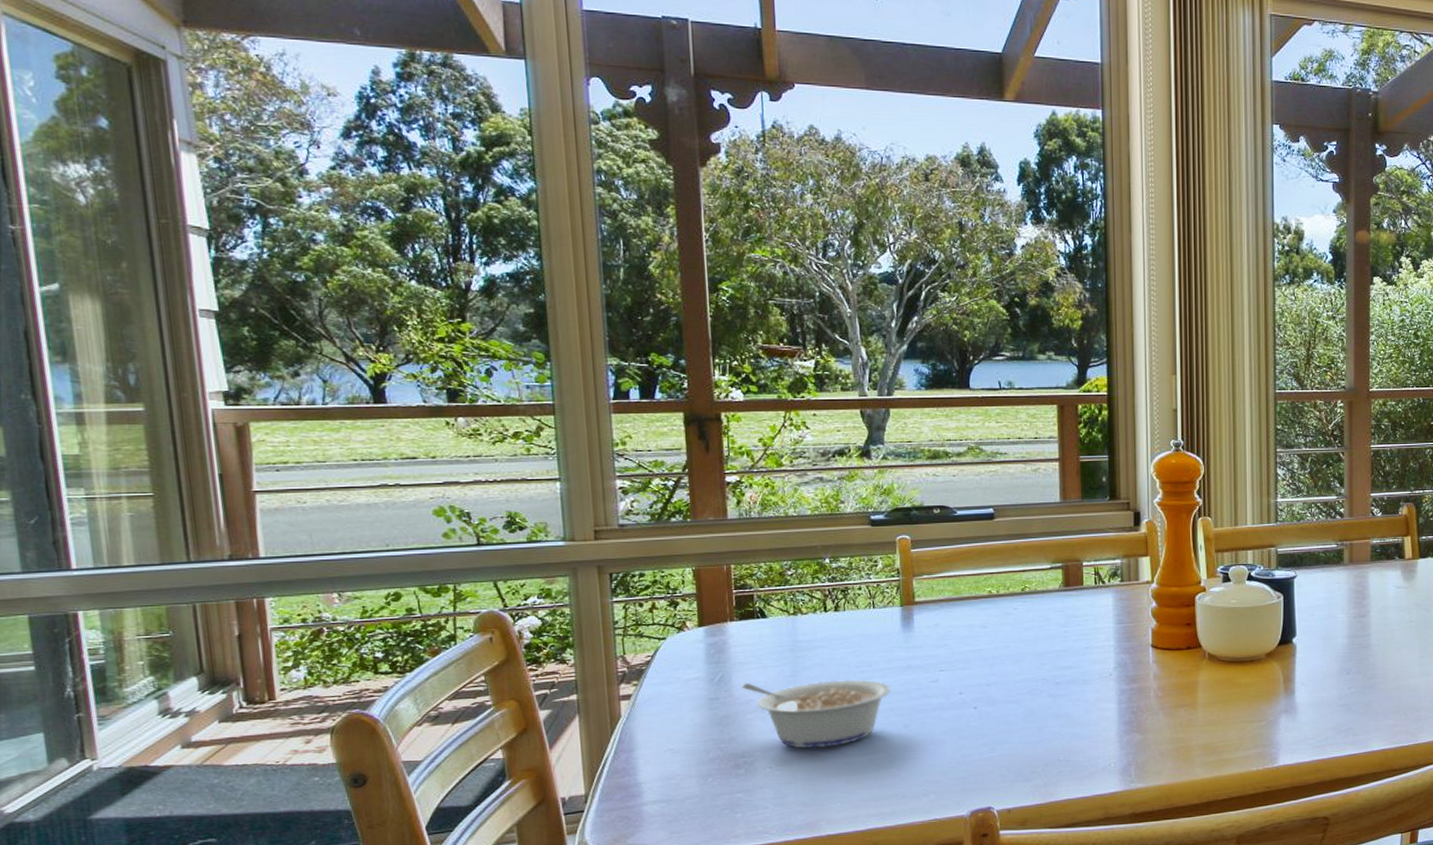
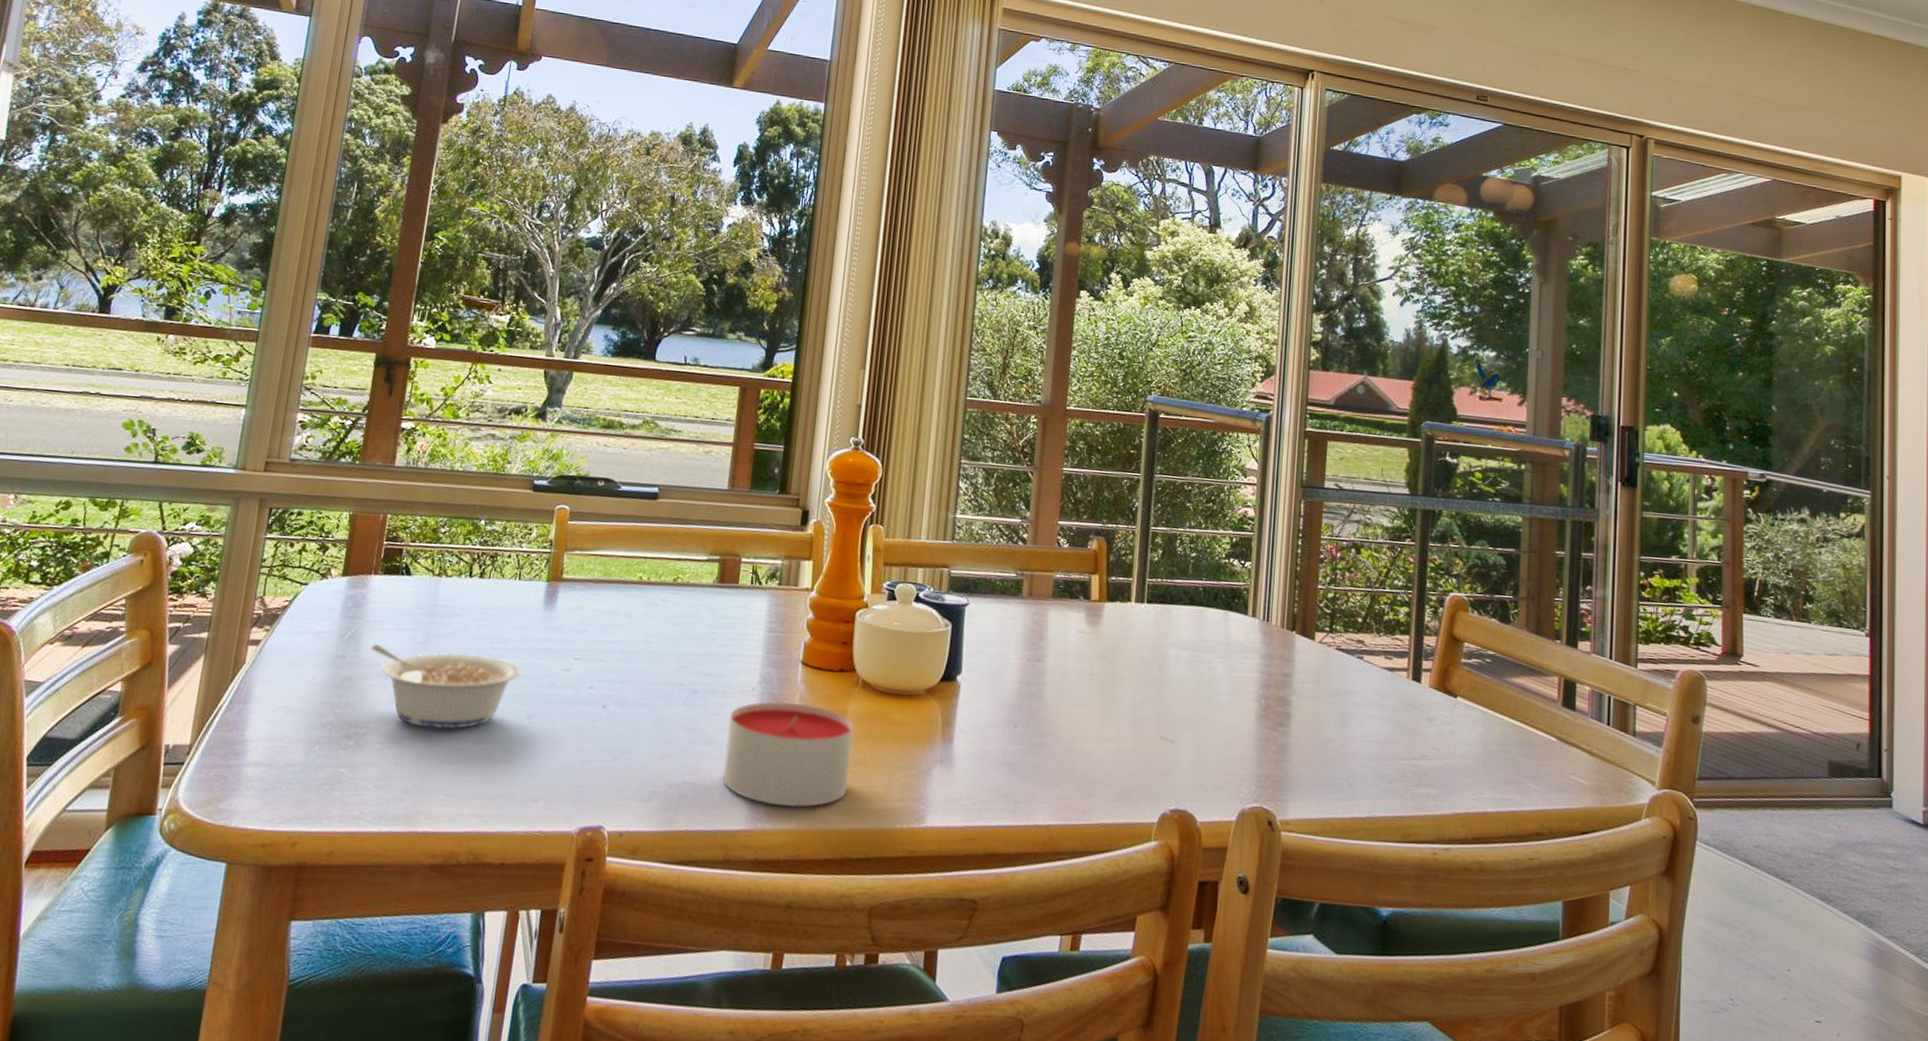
candle: none [1091,680,1206,768] -> present [723,701,854,808]

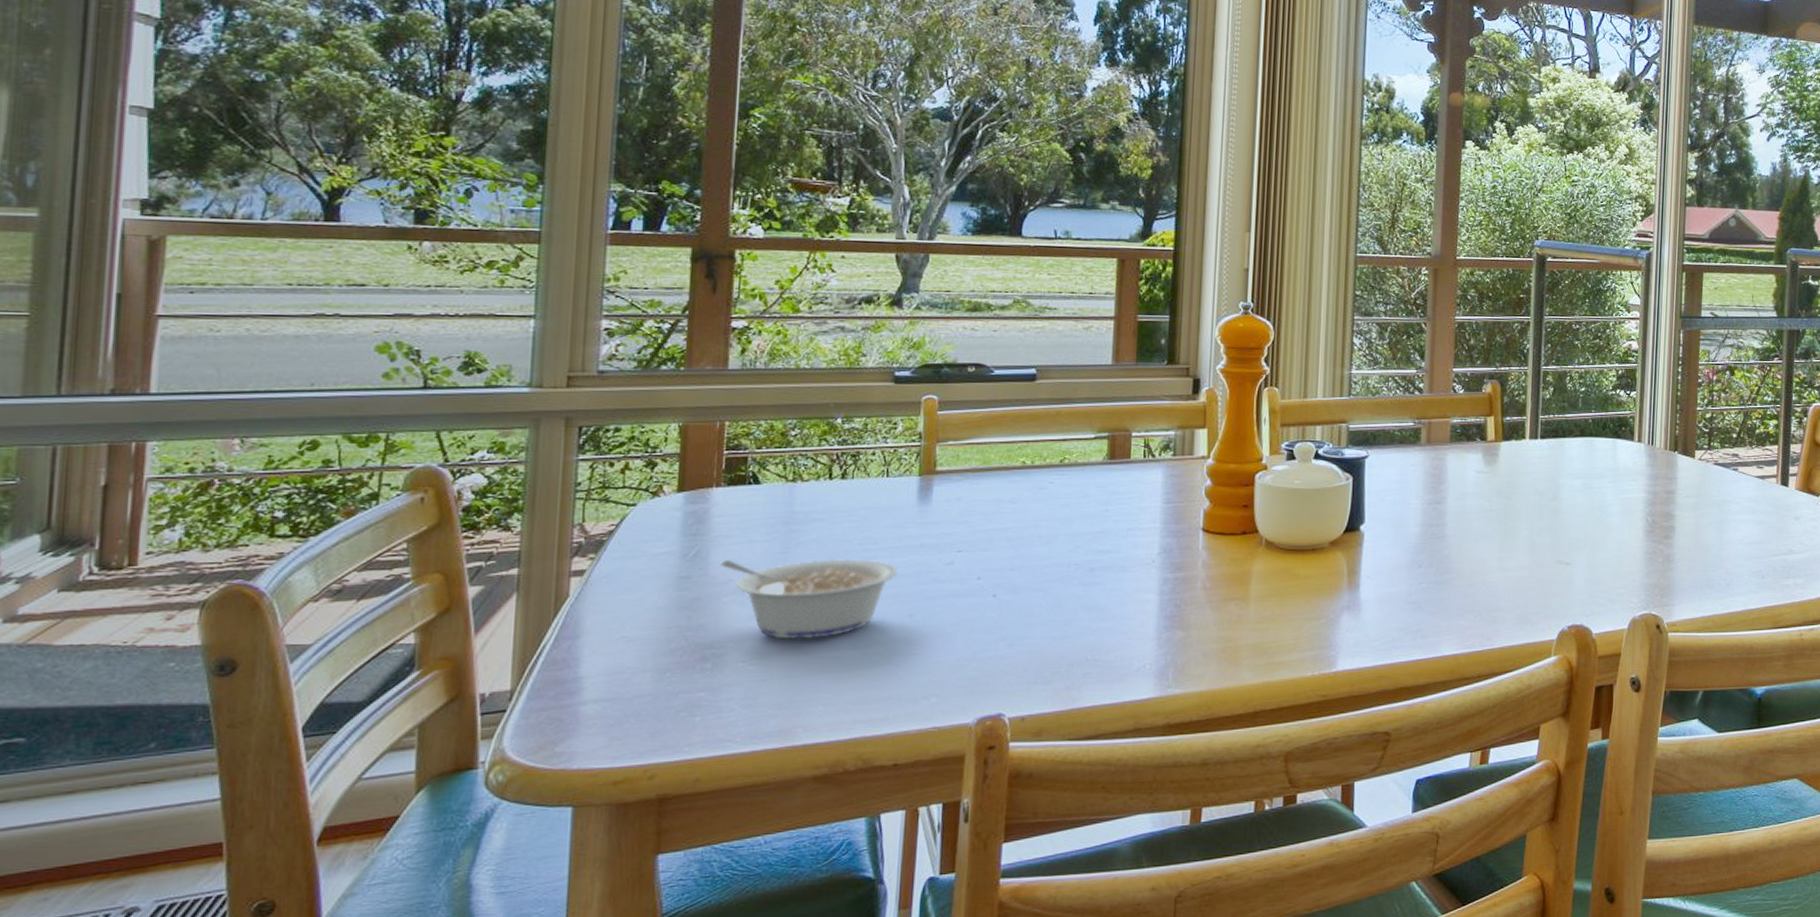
candle: present [723,701,854,808] -> none [1127,569,1260,671]

